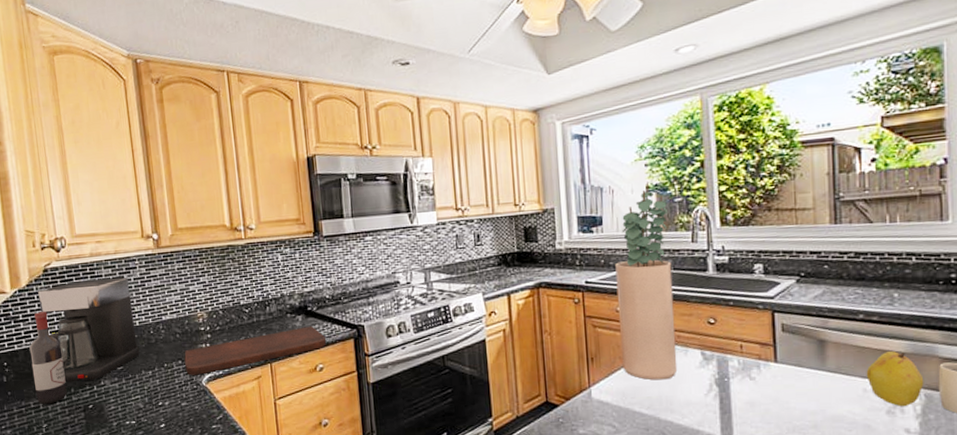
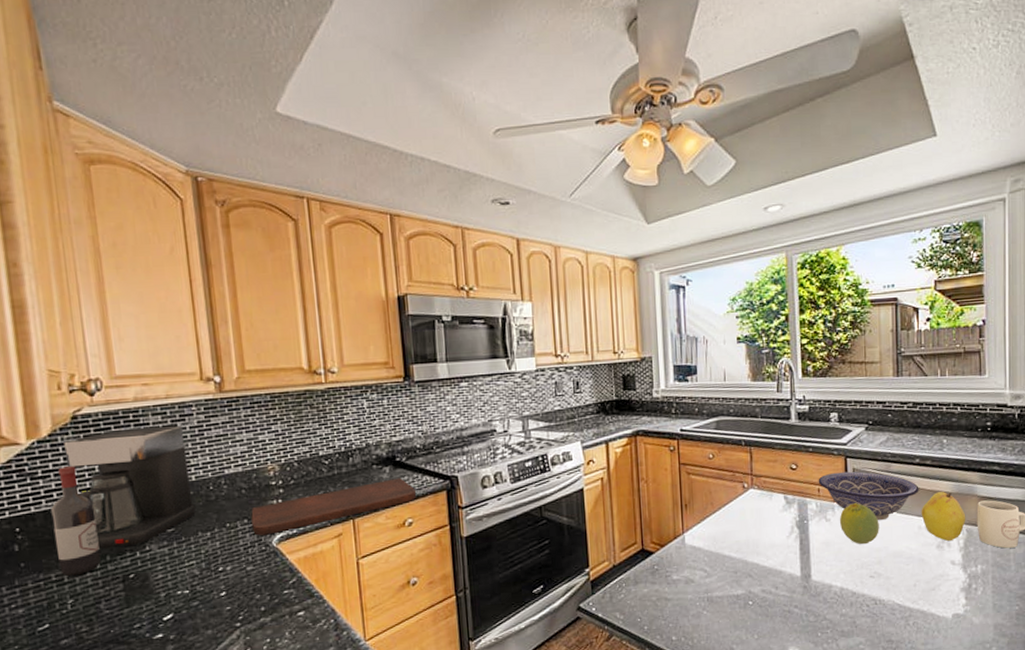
vase: present [615,182,678,380] -> none [708,333,763,525]
decorative bowl: none [740,327,864,380] -> present [818,471,919,520]
fruit: none [767,361,815,406] -> present [840,503,879,544]

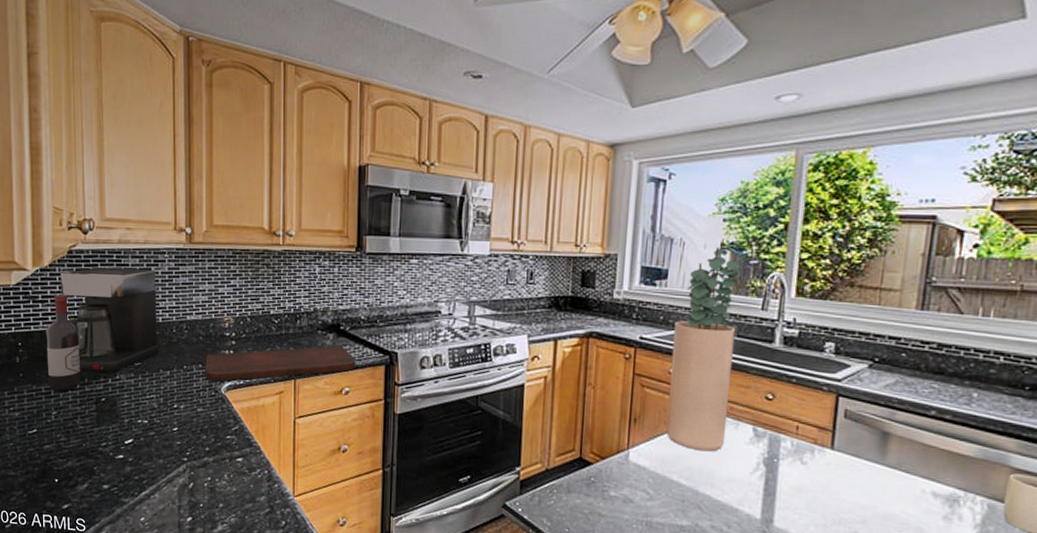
vase: none [708,333,763,525] -> present [666,239,741,452]
decorative bowl: present [818,471,919,520] -> none [798,410,930,474]
fruit: present [840,503,879,544] -> none [819,449,870,498]
fruit: present [921,492,966,542] -> none [927,454,990,515]

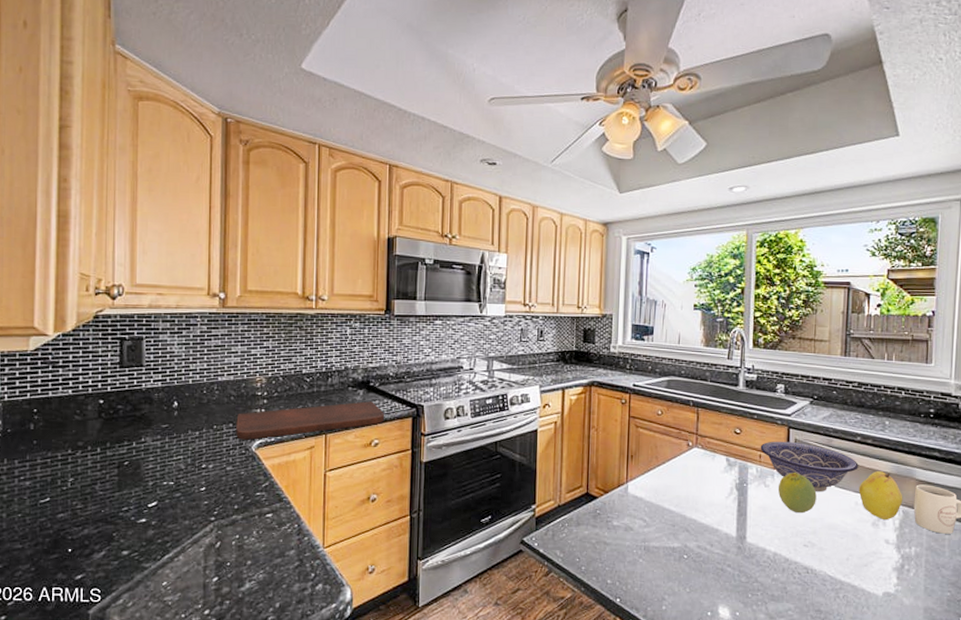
wine bottle: present [46,294,80,392] -> none [65,359,103,458]
coffee maker: present [60,267,159,373] -> none [84,331,189,437]
vase: present [666,239,741,452] -> none [657,301,710,481]
decorative bowl: none [798,410,930,474] -> present [760,441,859,492]
fruit: none [819,449,870,498] -> present [778,473,817,513]
fruit: none [927,454,990,515] -> present [858,471,903,521]

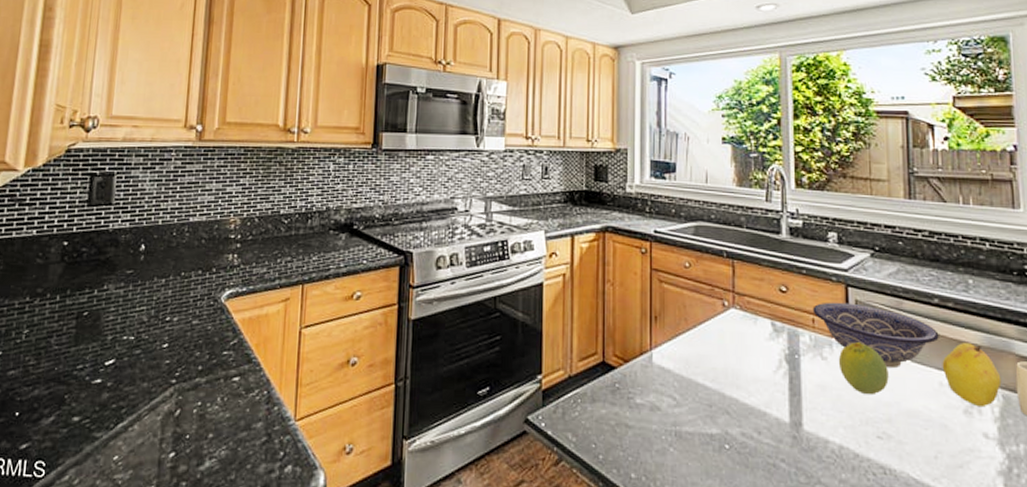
cutting board: present [236,401,385,440] -> none [205,247,369,290]

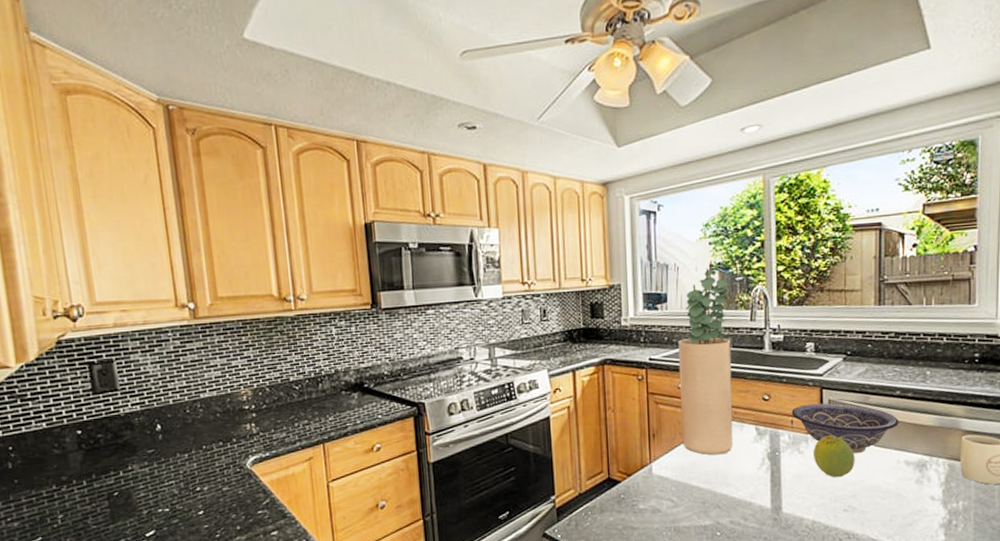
vase: none [686,133,746,350] -> present [678,260,733,455]
fruit: present [942,343,1002,408] -> none [900,425,948,476]

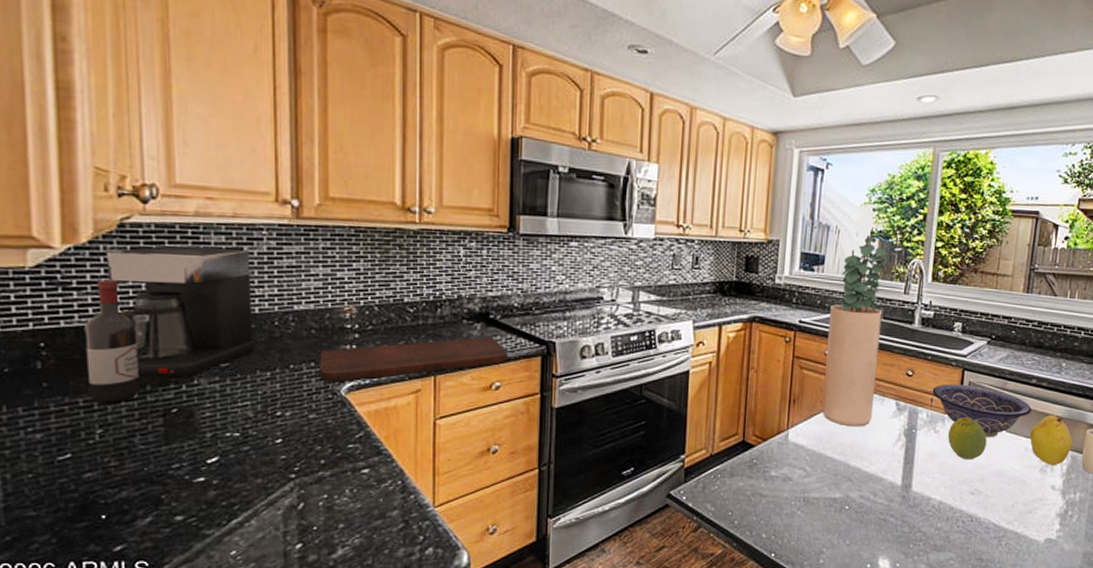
wine bottle: none [40,389,88,494] -> present [84,280,139,404]
coffee maker: none [50,350,174,468] -> present [106,245,256,378]
cutting board: none [226,404,385,458] -> present [319,337,509,382]
fruit: none [900,425,948,476] -> present [1029,415,1073,466]

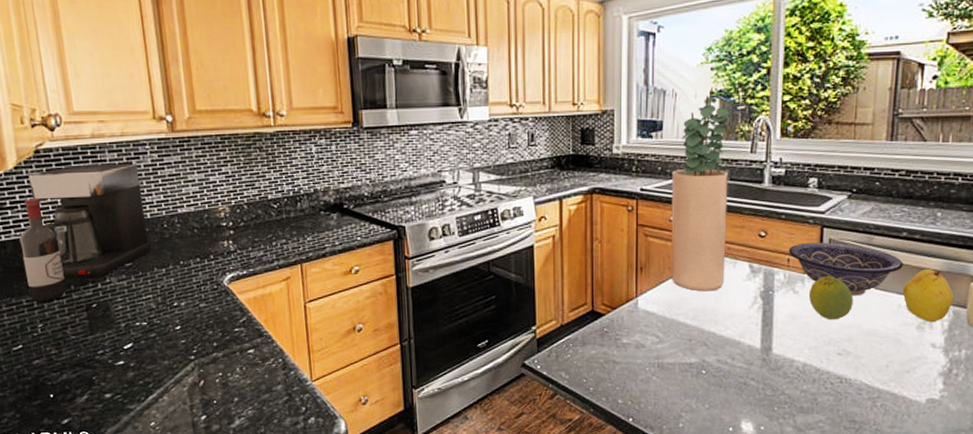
cutting board: present [319,337,509,382] -> none [203,225,364,275]

